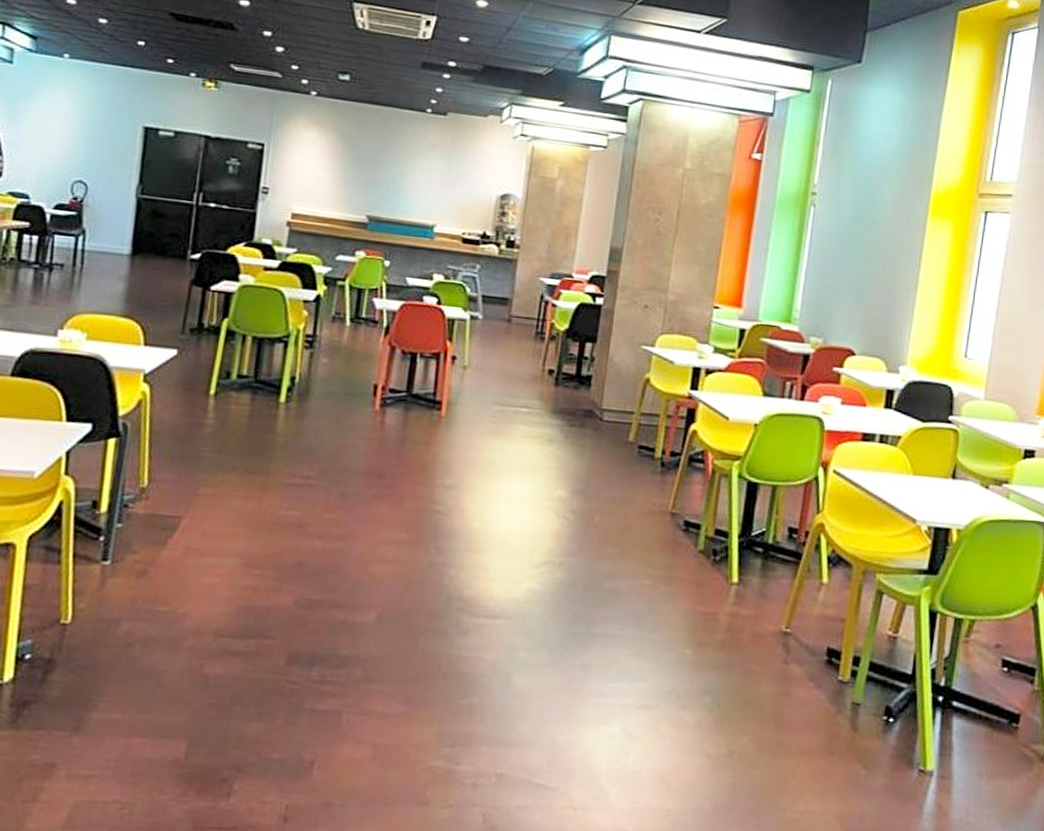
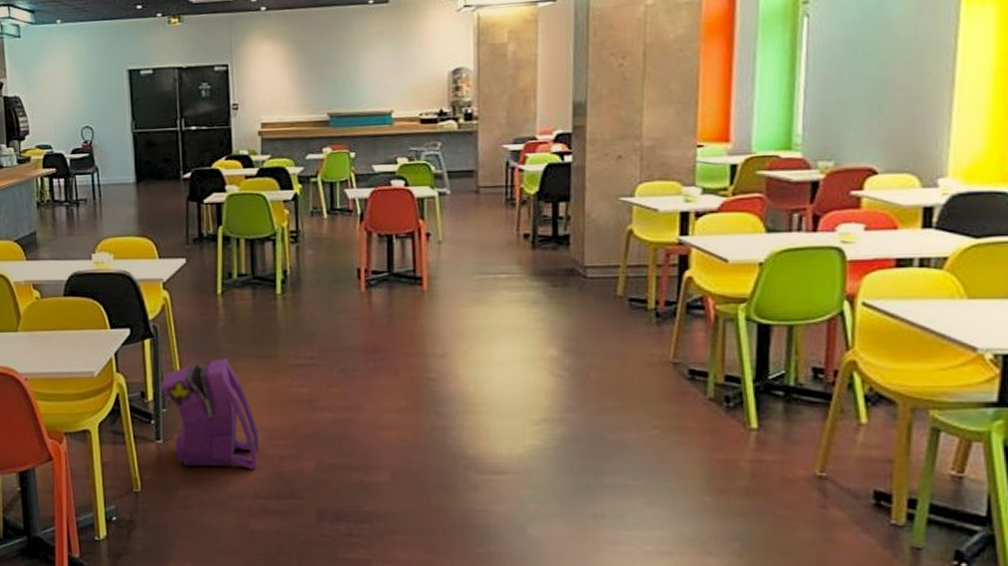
backpack: none [119,469,233,602] -> present [160,358,259,470]

